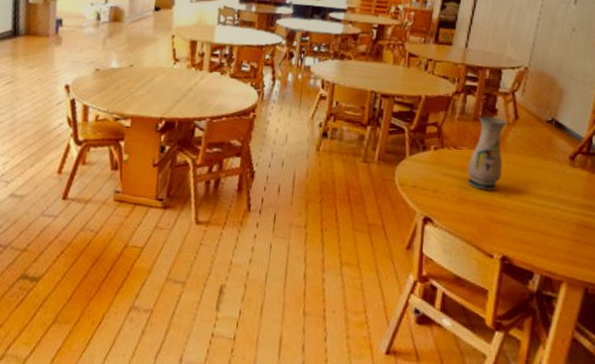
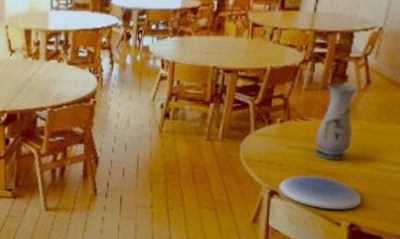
plate: none [432,204,513,241] -> present [279,176,362,209]

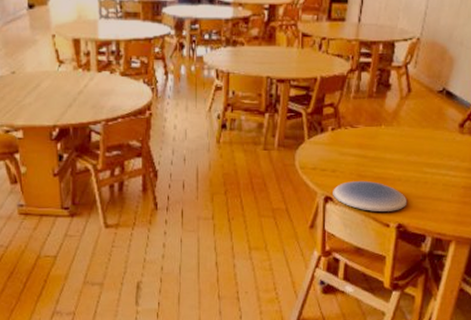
vase: present [314,83,359,160] -> none [363,91,401,165]

